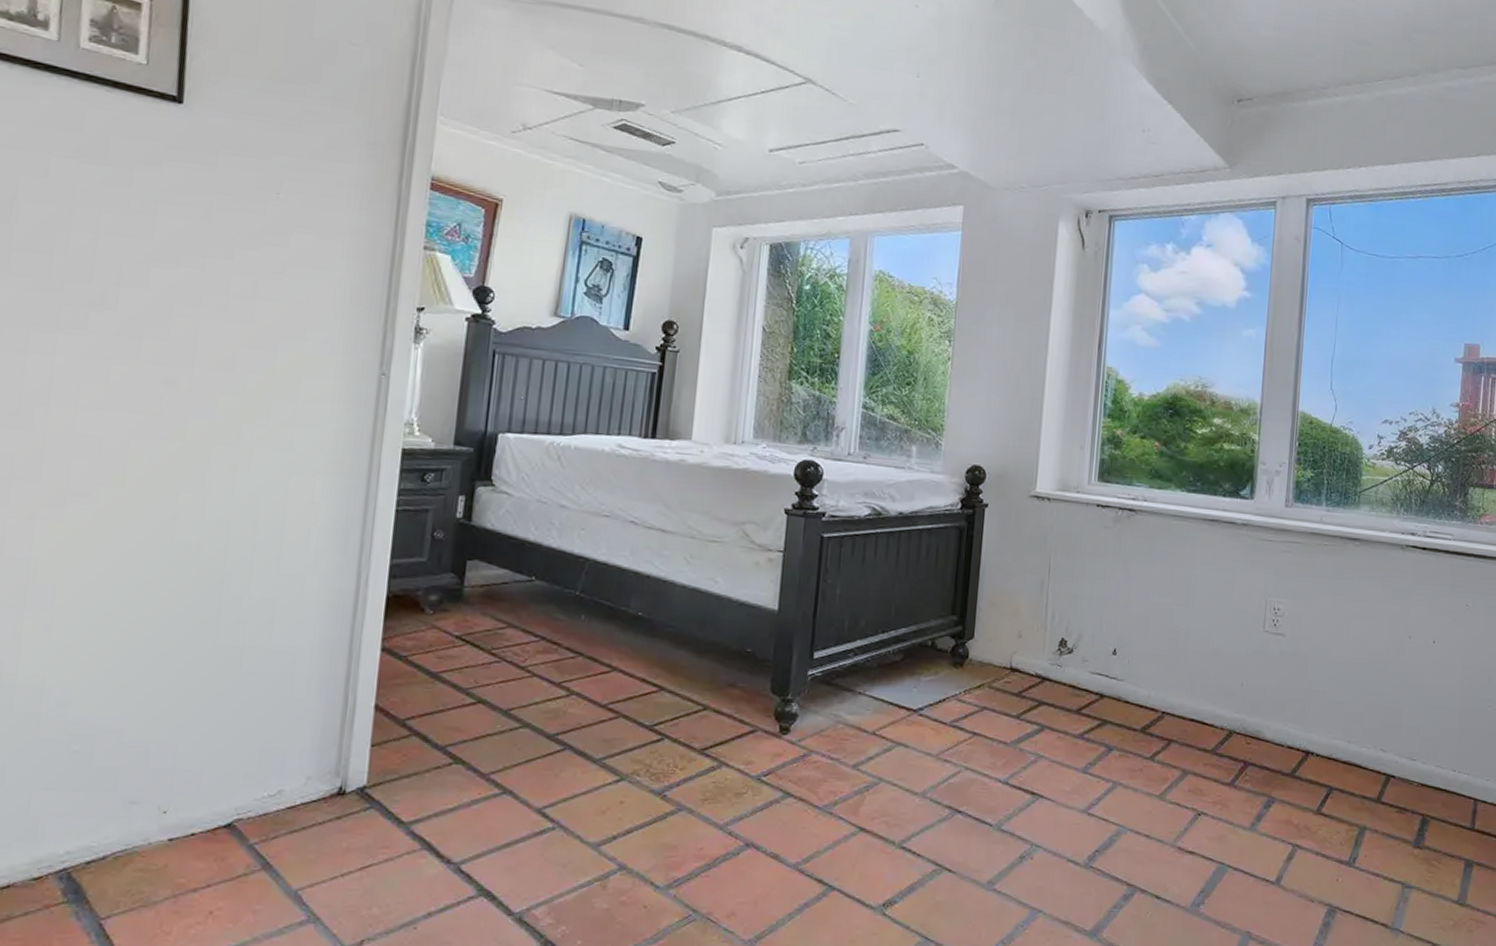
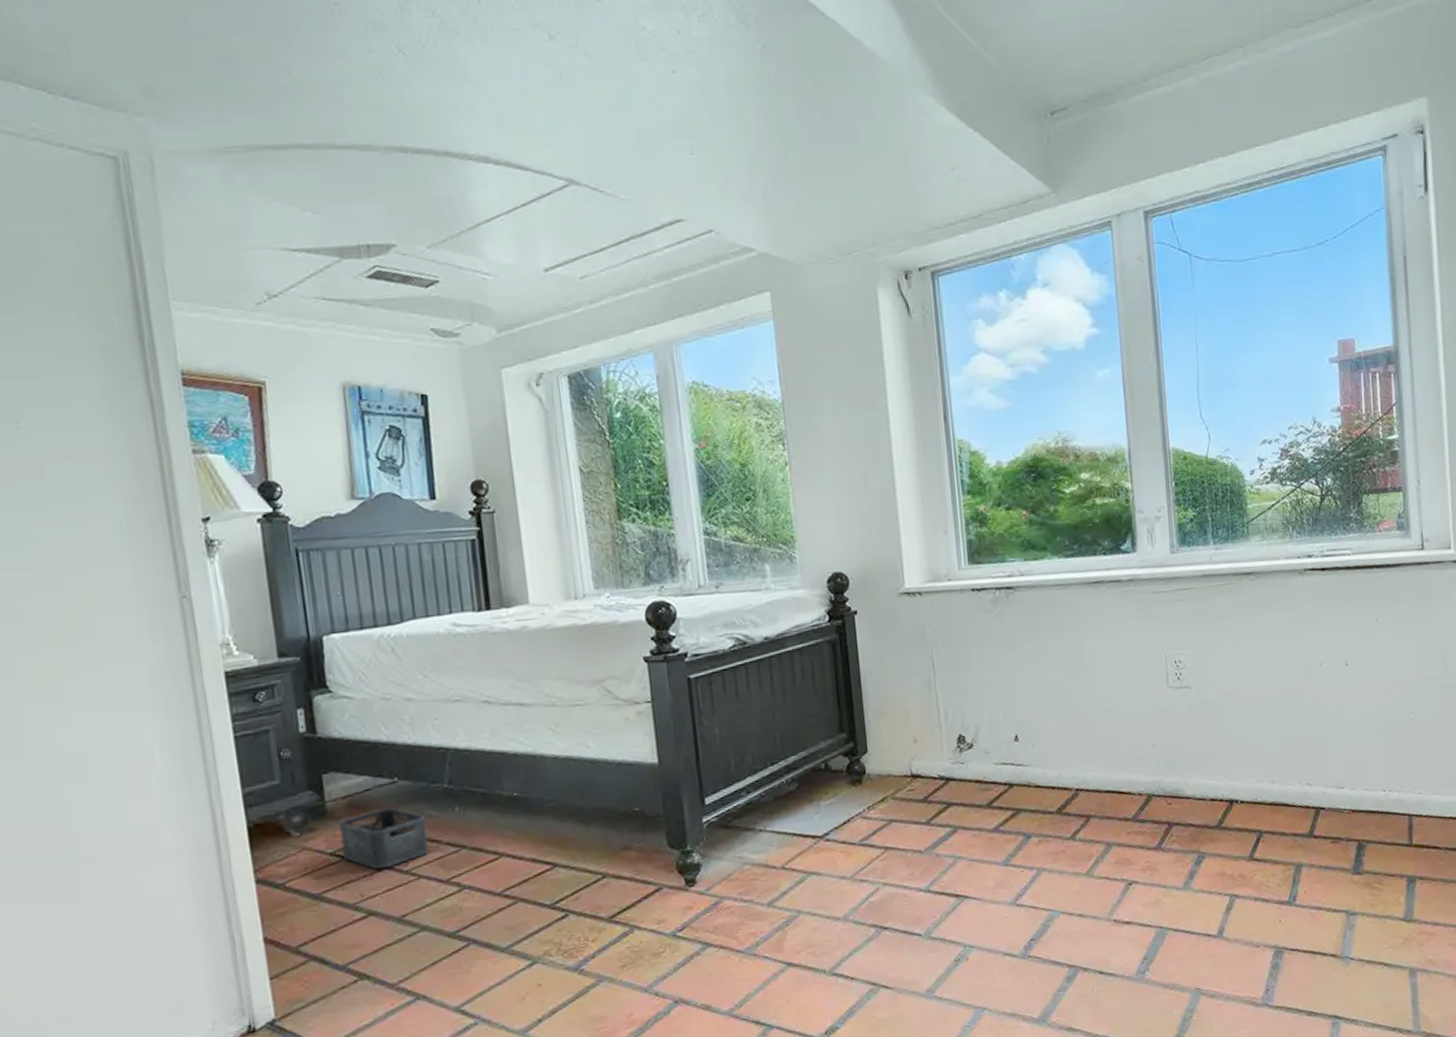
storage bin: none [467,603,552,661] -> present [339,807,428,870]

